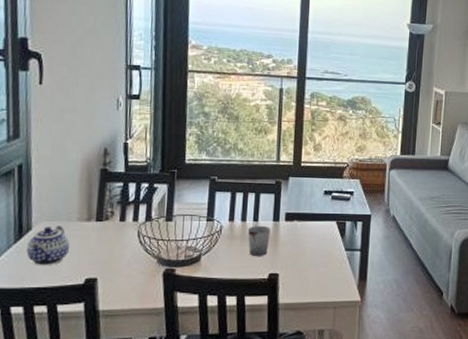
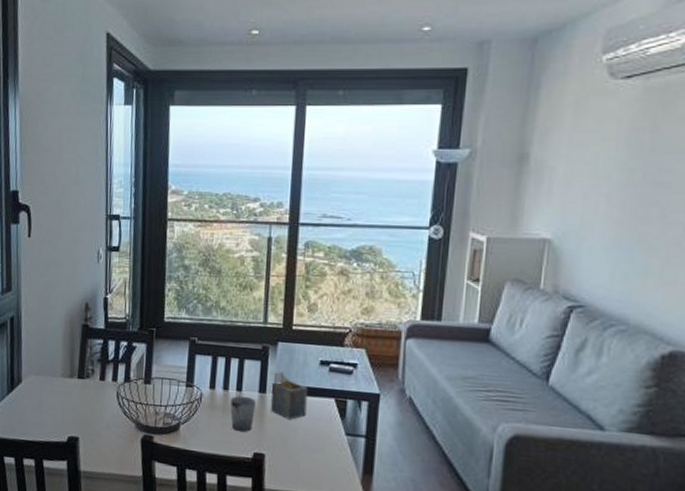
teapot: present [27,226,70,266] -> none [17,380,55,420]
napkin holder: none [284,201,315,242] -> present [271,371,308,420]

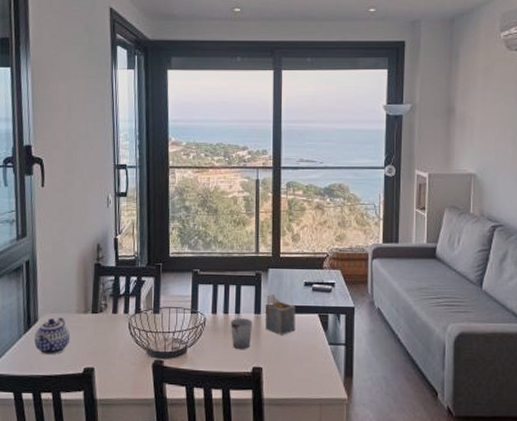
teapot: none [17,380,55,420] -> present [34,317,71,355]

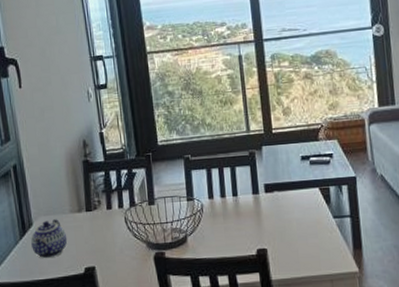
cup: present [230,318,252,350] -> none [228,199,252,233]
napkin holder: present [265,293,296,335] -> none [262,171,297,214]

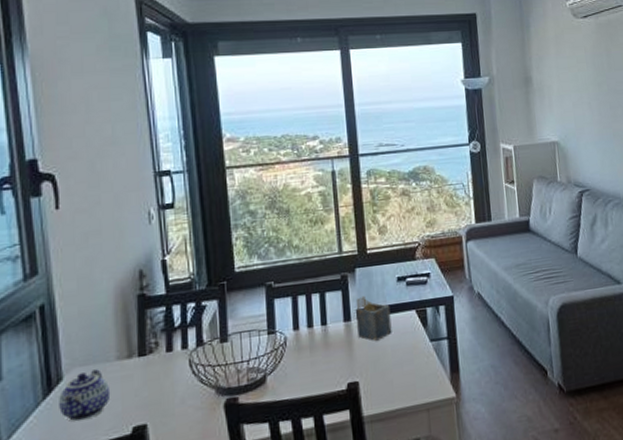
napkin holder: none [262,171,297,214] -> present [355,295,392,341]

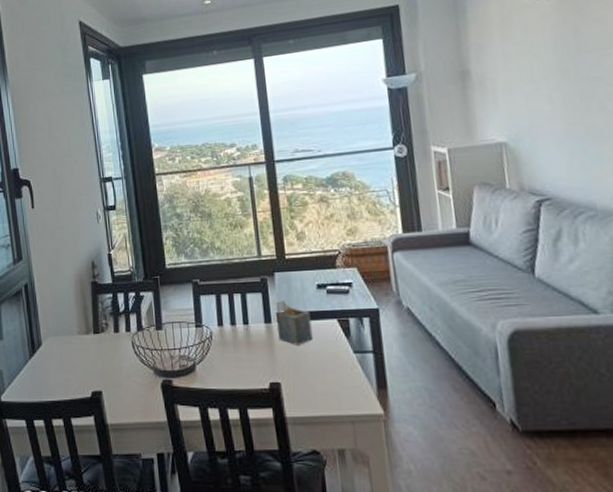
teapot: present [59,369,111,422] -> none [40,340,75,380]

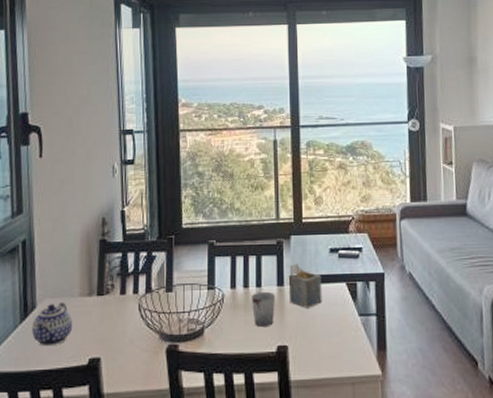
teapot: none [40,340,75,380] -> present [32,302,73,347]
cup: none [239,328,265,365] -> present [251,291,275,328]

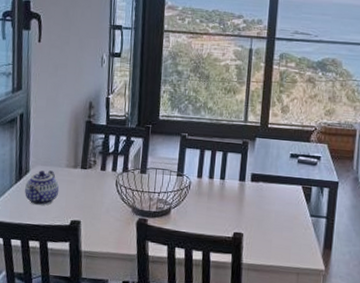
cup: present [251,291,275,328] -> none [214,183,236,215]
napkin holder: present [288,263,322,308] -> none [249,162,280,204]

